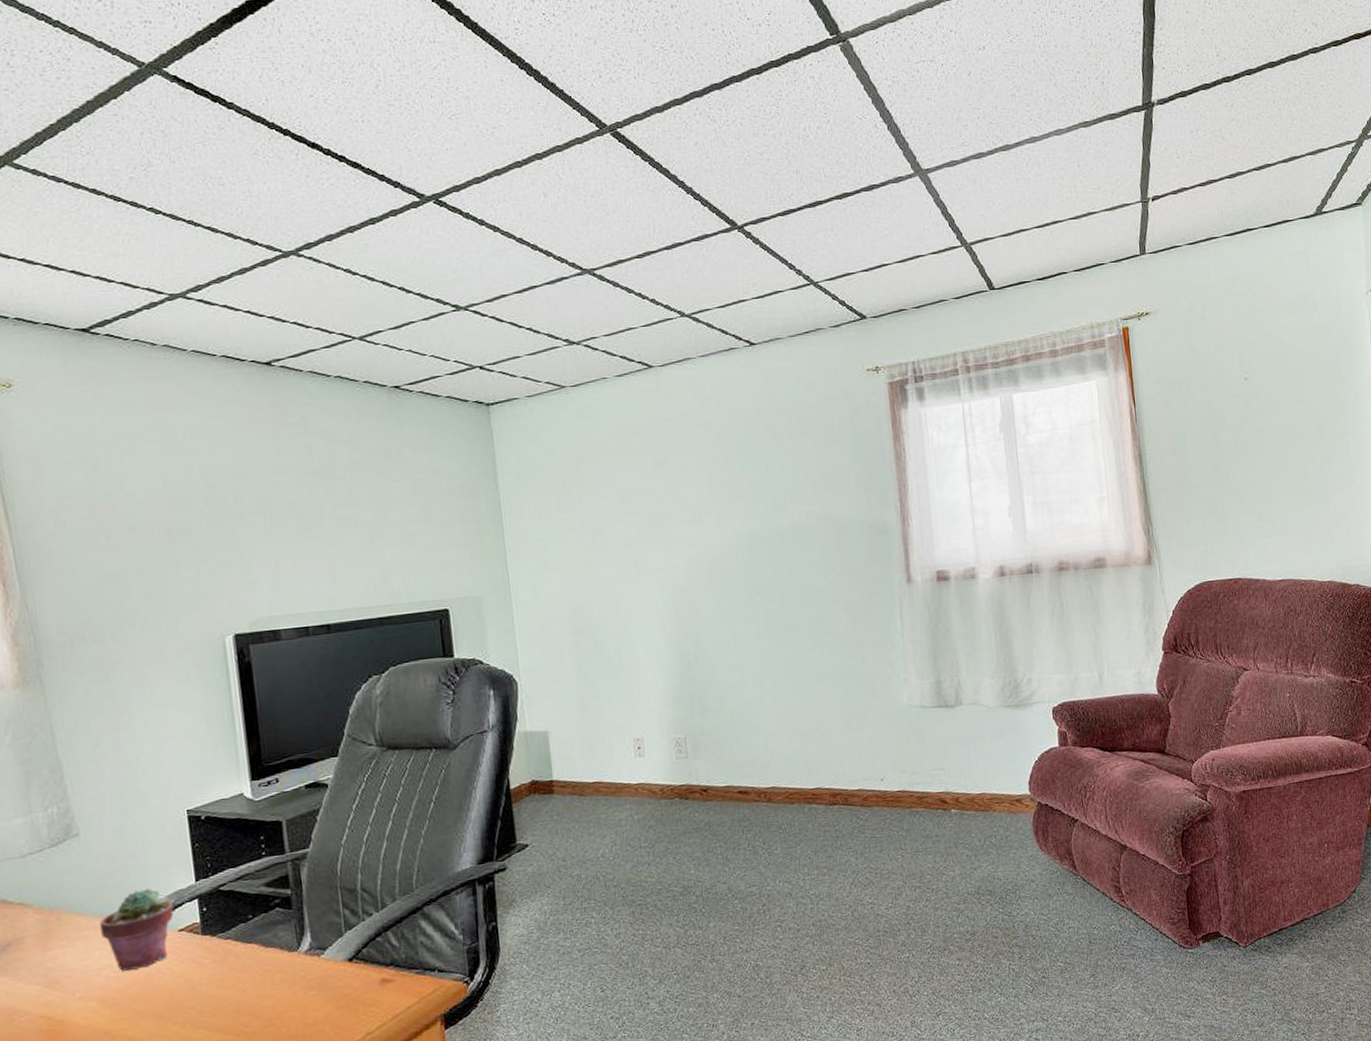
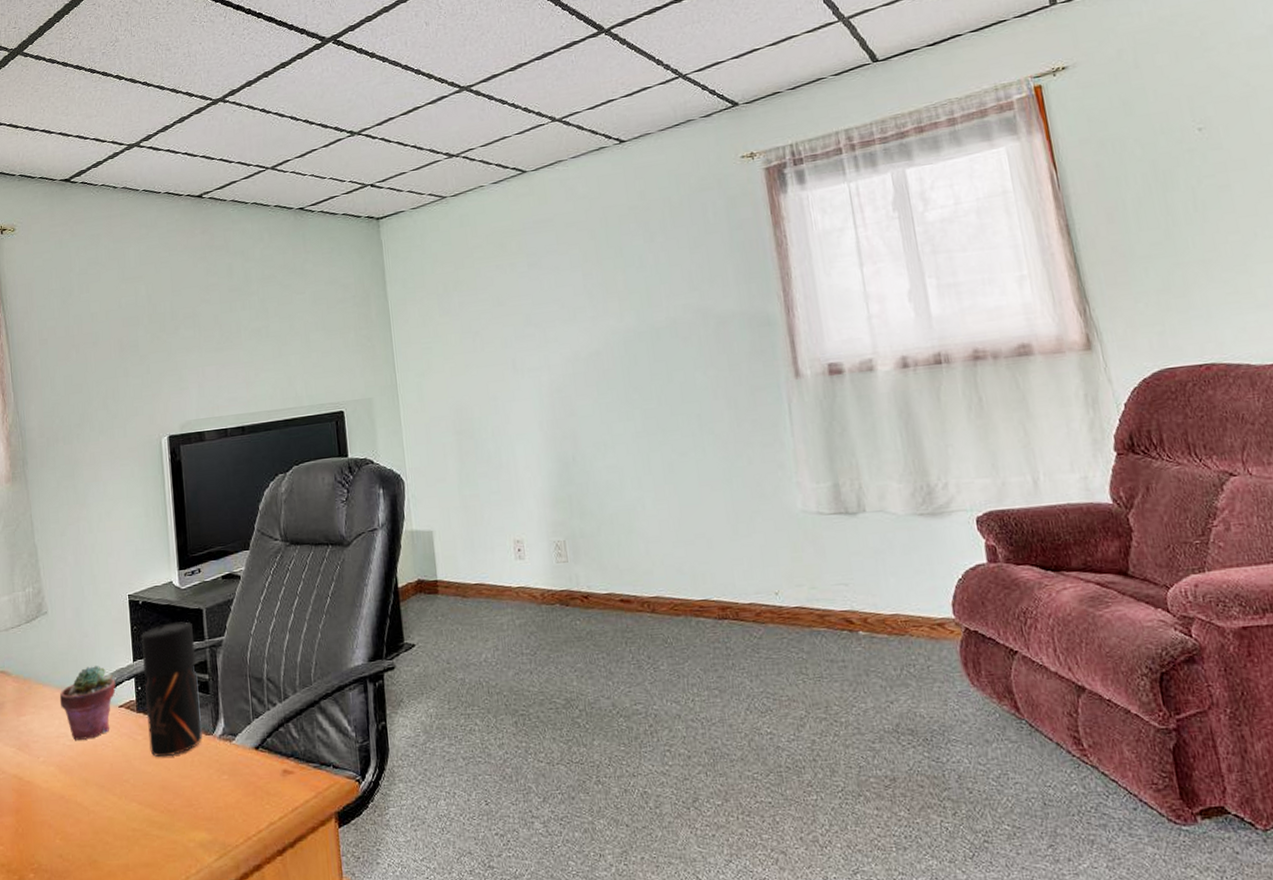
pepper grinder: none [204,835,286,980] -> present [140,621,203,758]

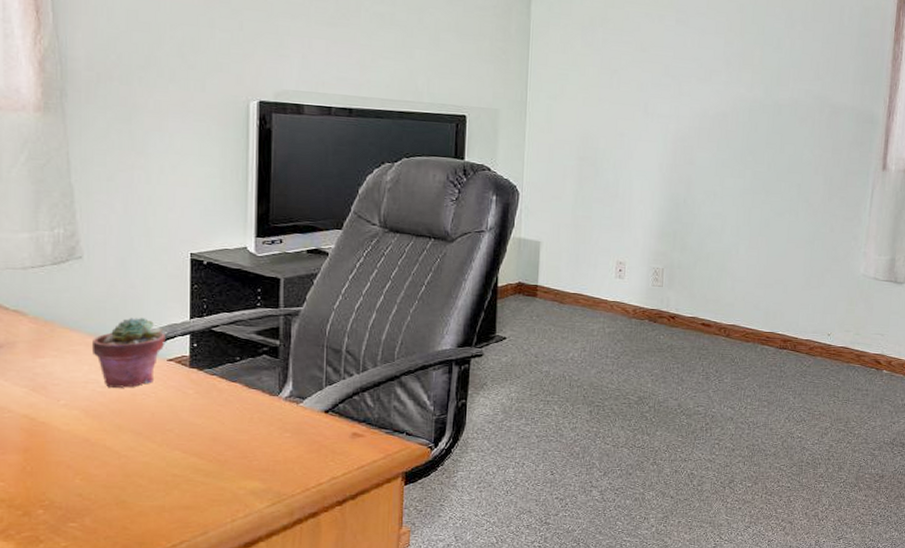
pepper grinder: present [140,621,203,758] -> none [201,287,267,412]

